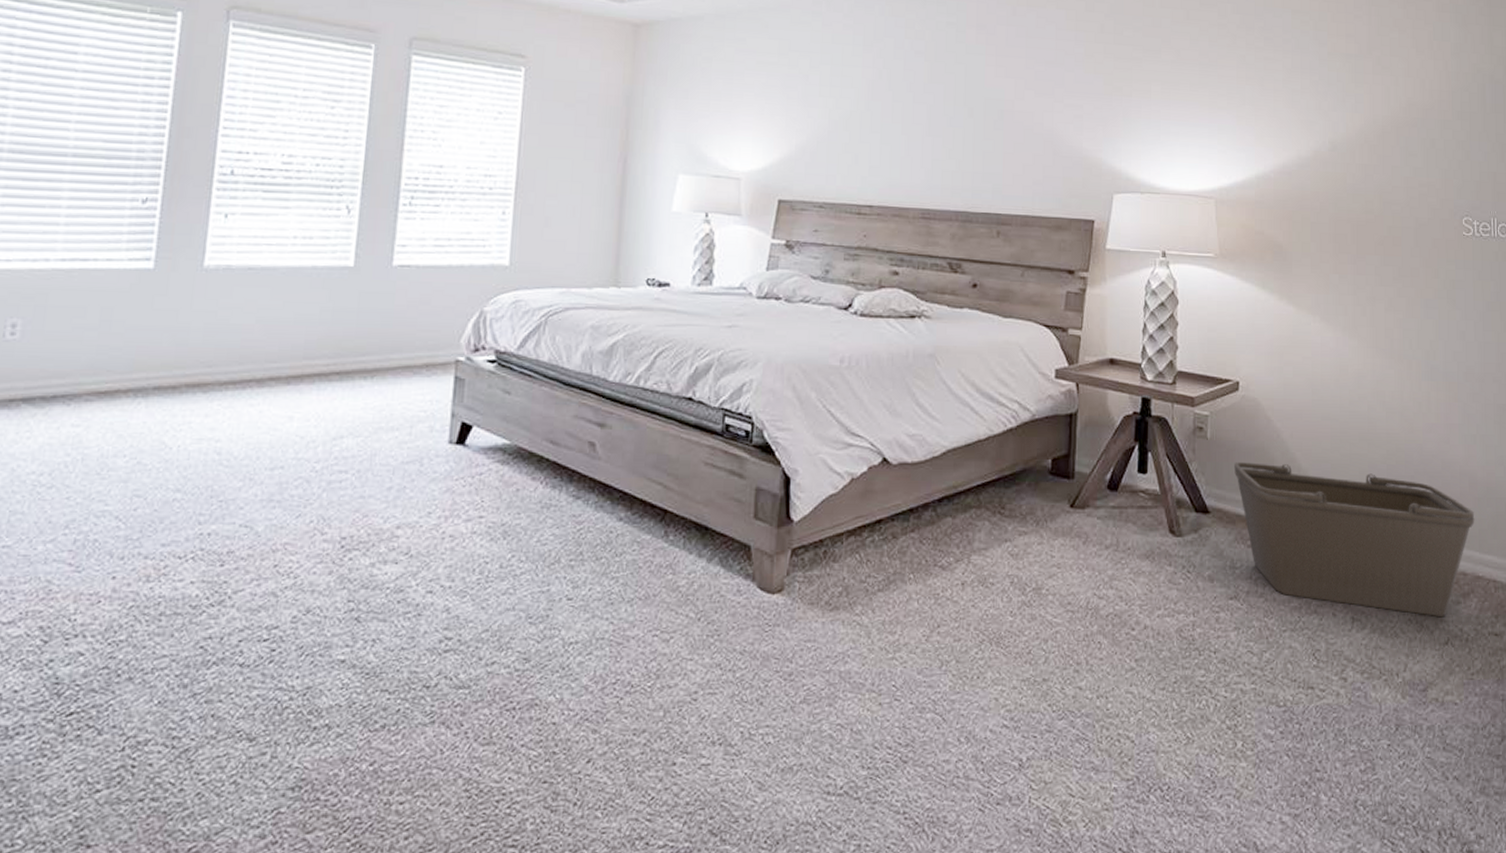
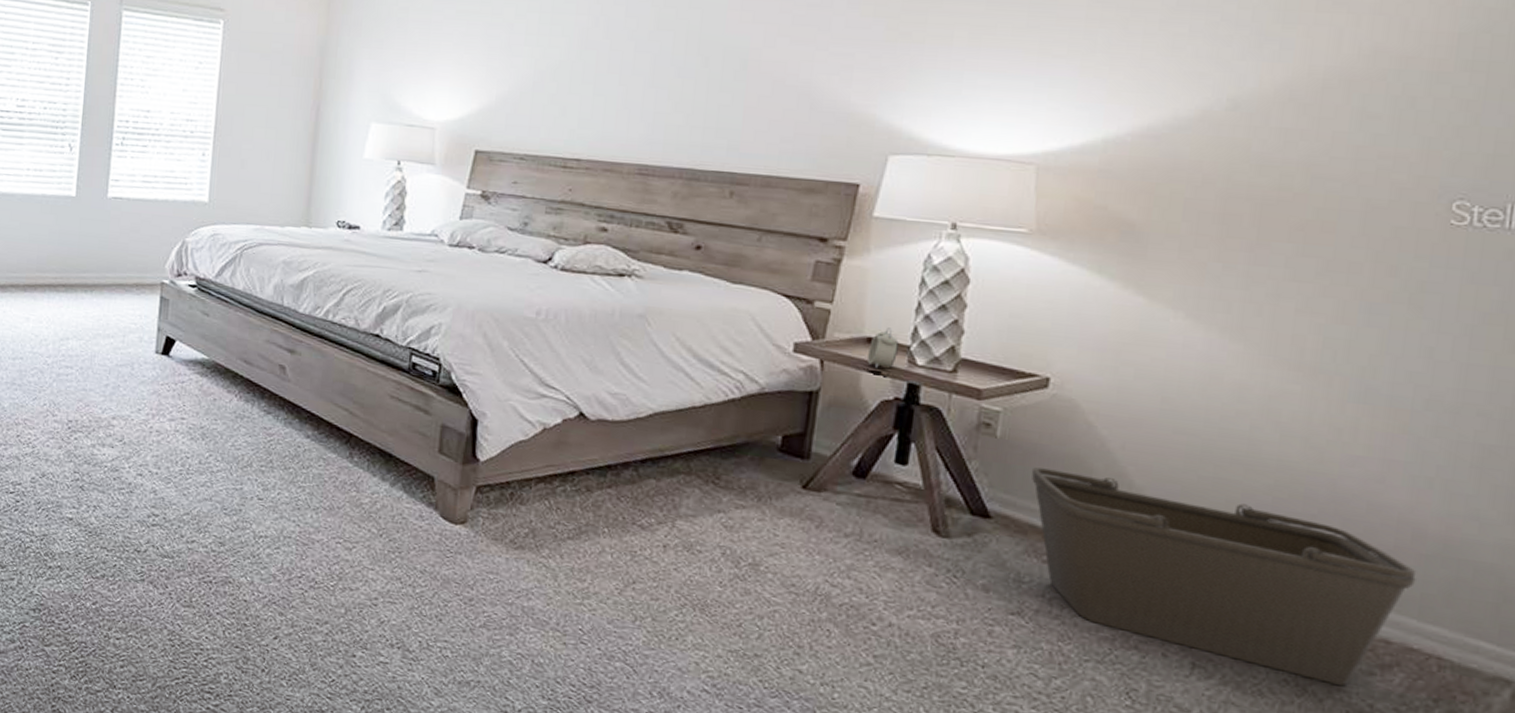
alarm clock: none [1111,348,1133,386] -> present [867,327,899,369]

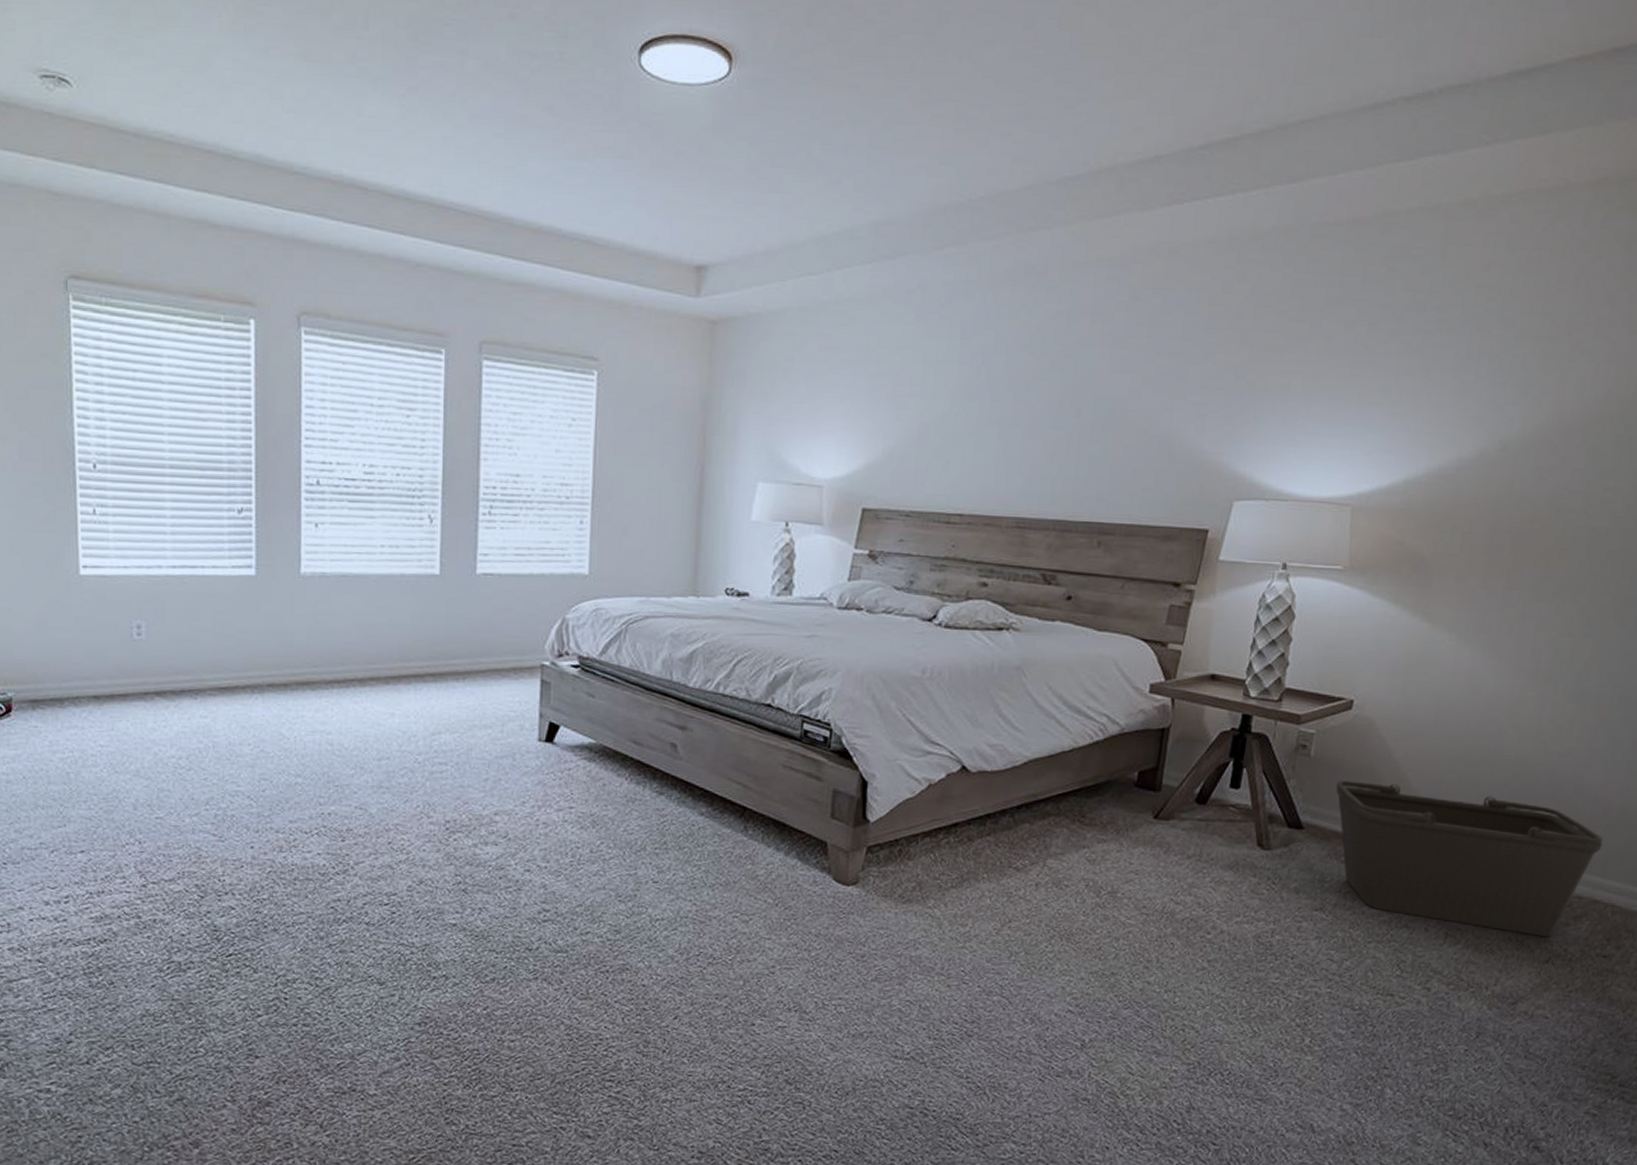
alarm clock: present [867,327,899,369] -> none [1210,664,1237,703]

